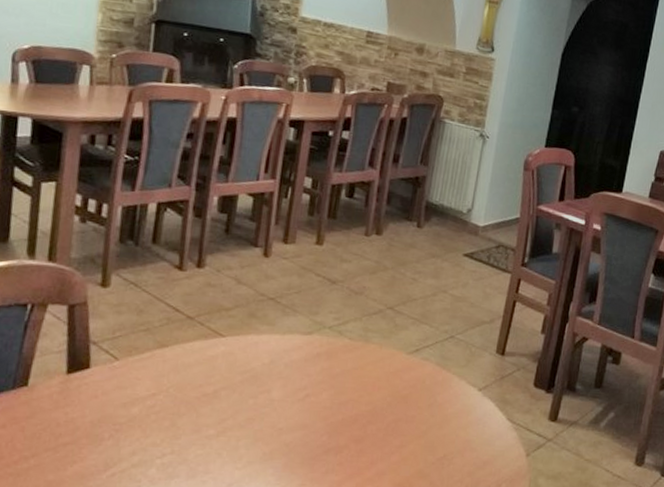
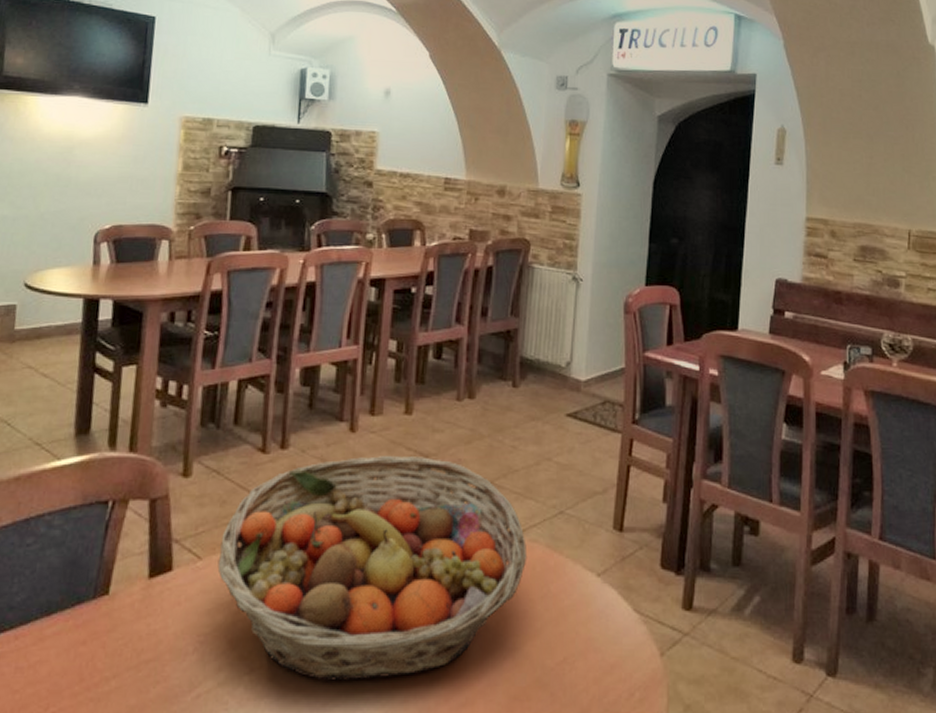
fruit basket: none [133,279,419,467] -> present [217,456,528,681]

